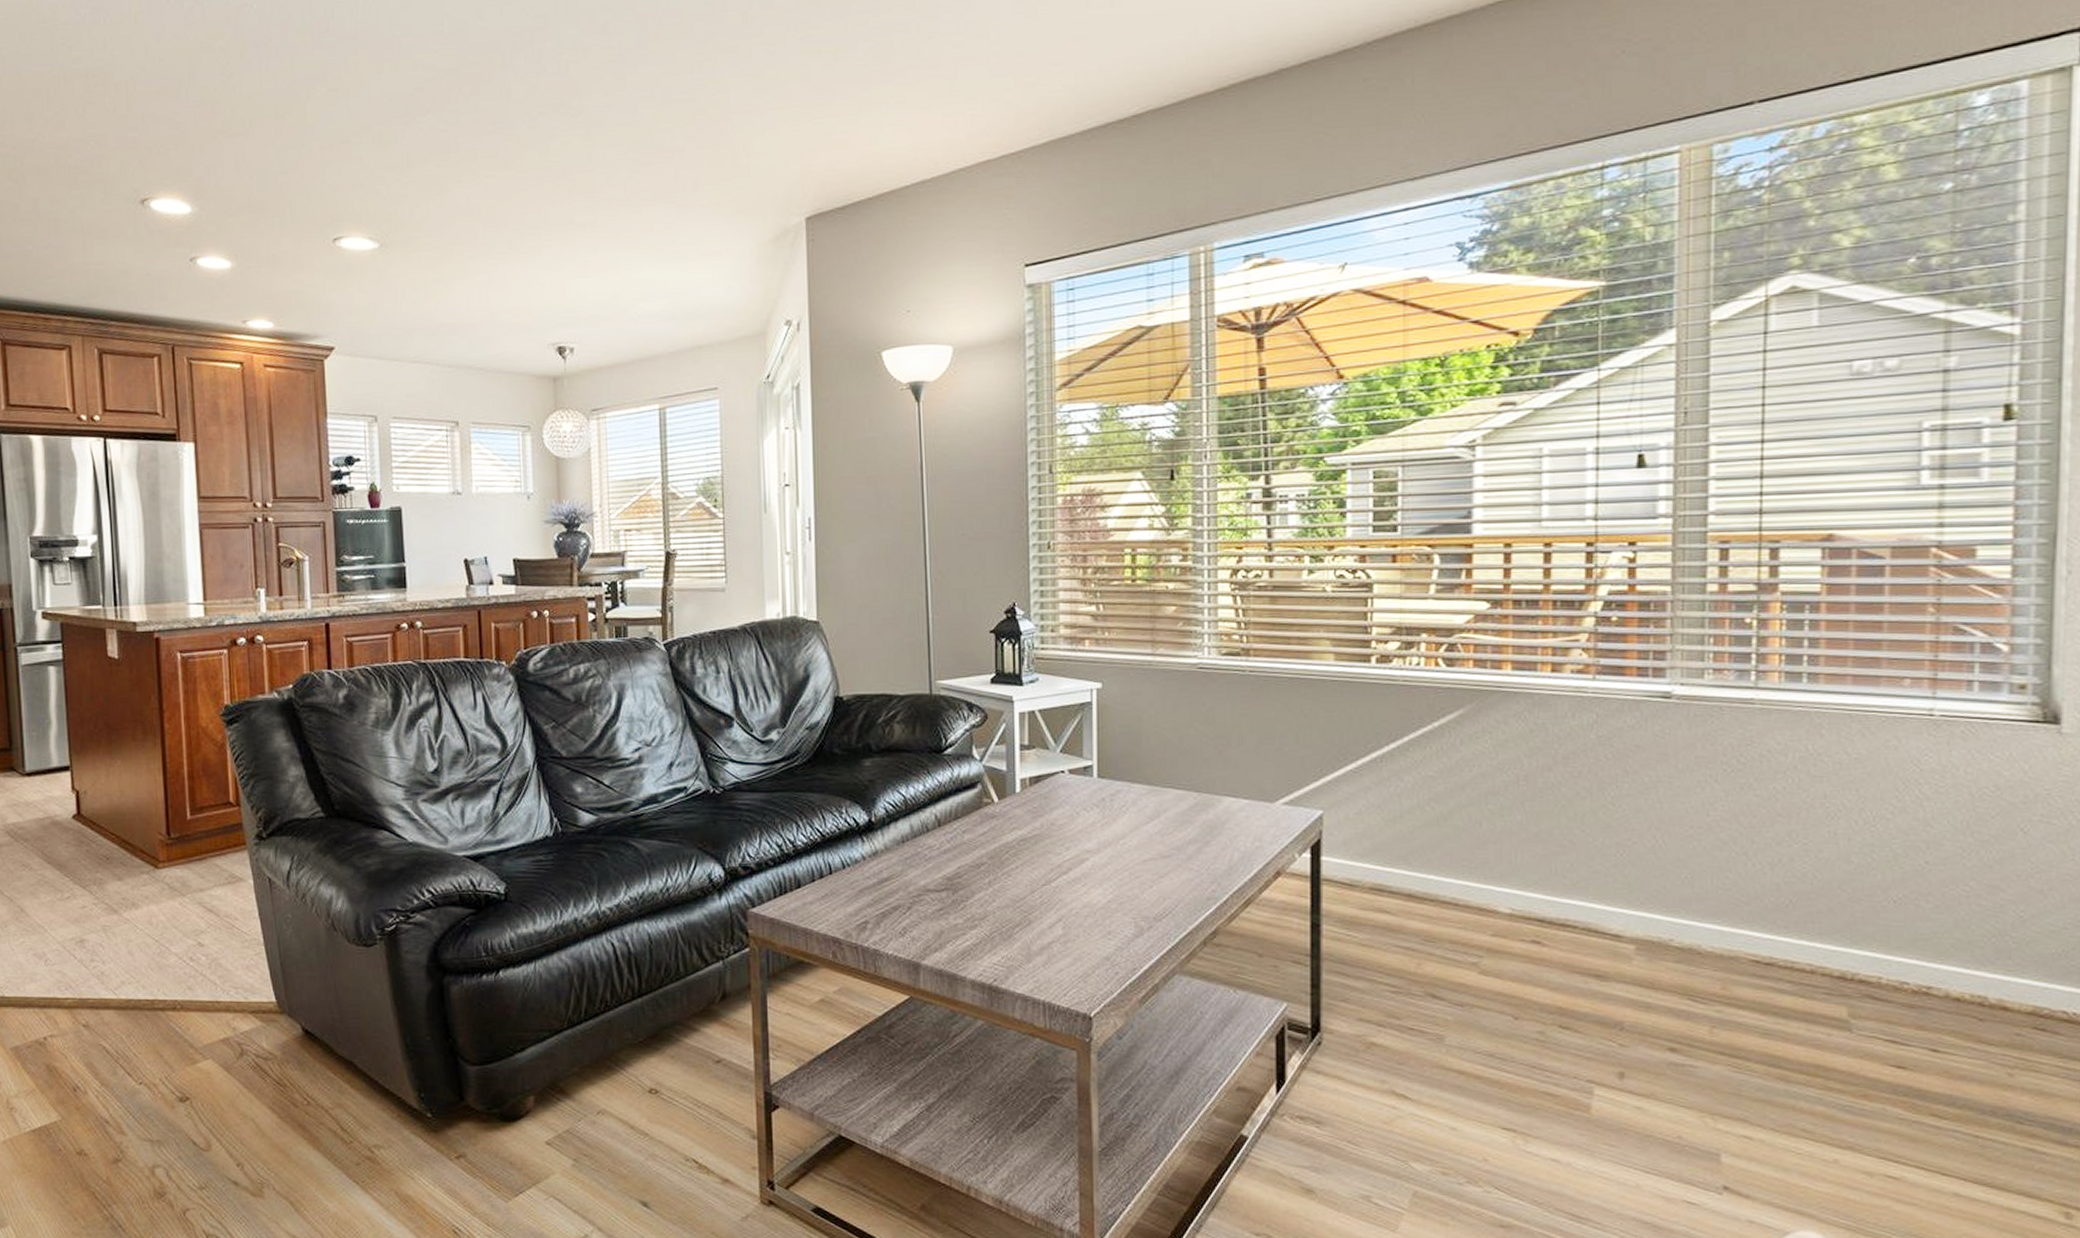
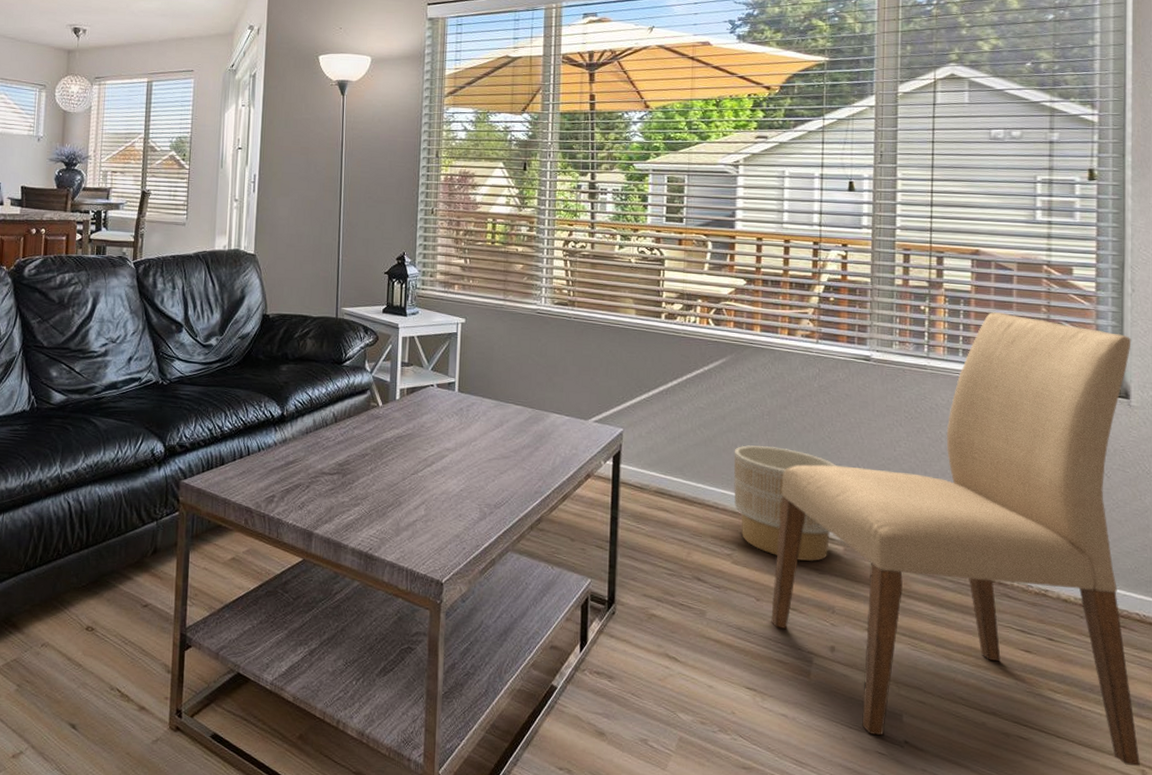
planter: none [1478,821,1625,967] -> present [733,445,837,561]
chair: none [1535,619,2065,1209] -> present [771,312,1140,767]

